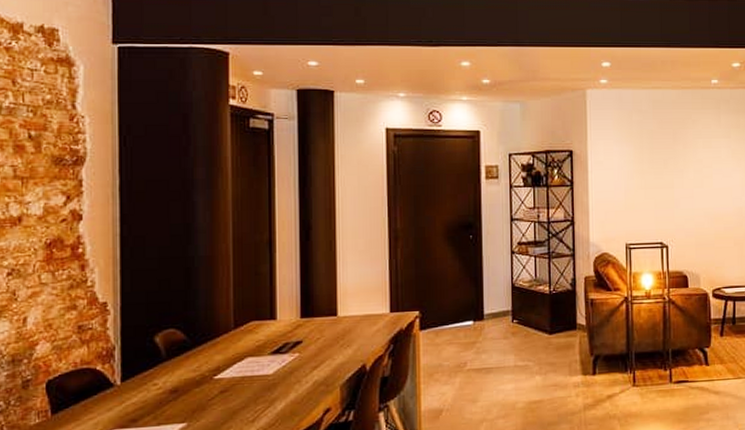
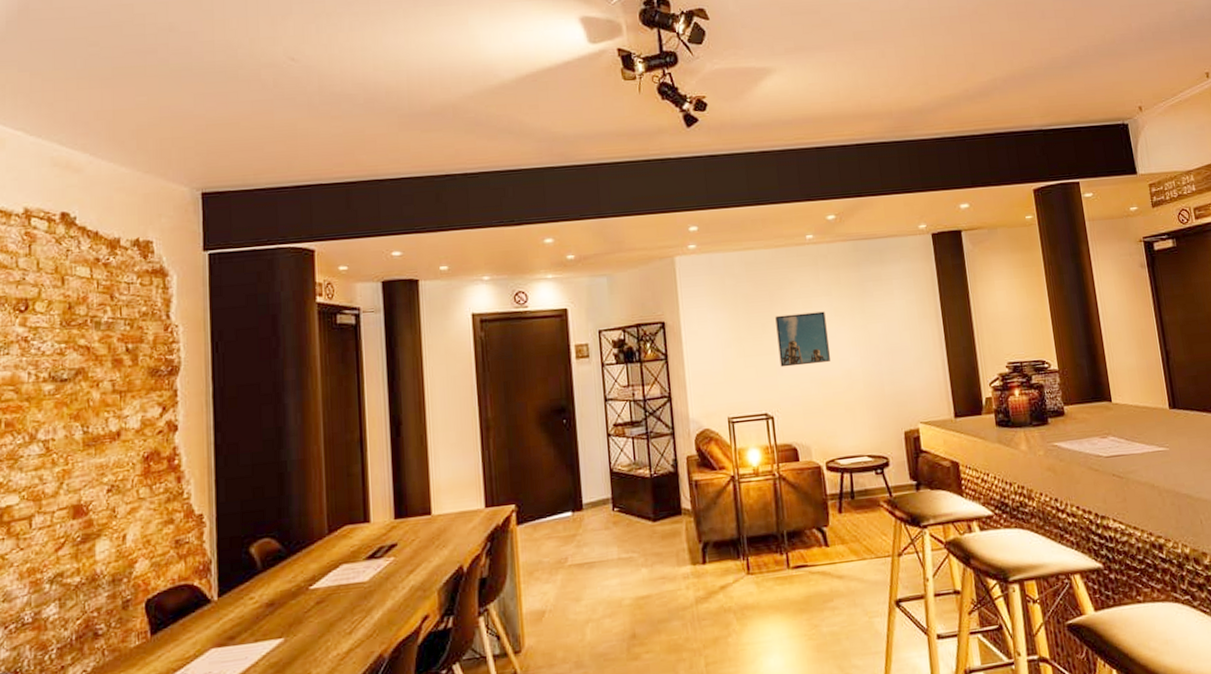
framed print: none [677,152,724,201] -> present [775,311,830,367]

